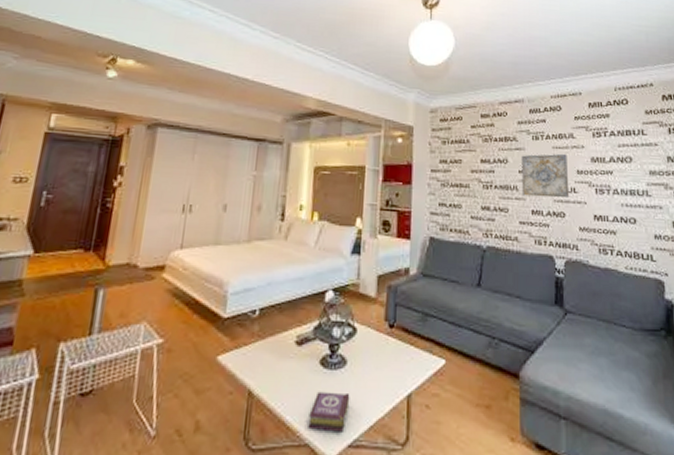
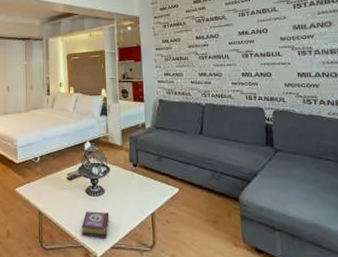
wall art: present [521,153,570,198] -> none [230,25,275,62]

